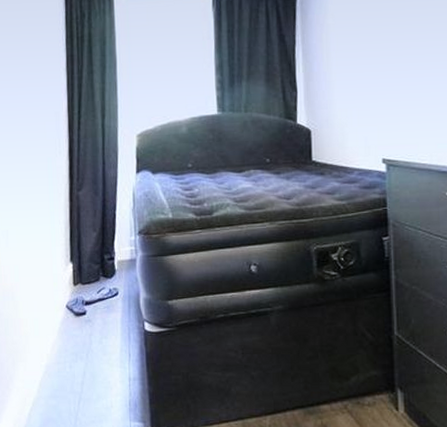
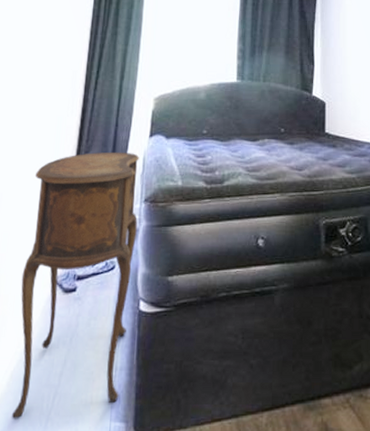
side table: none [34,188,135,419] -> present [11,151,139,419]

